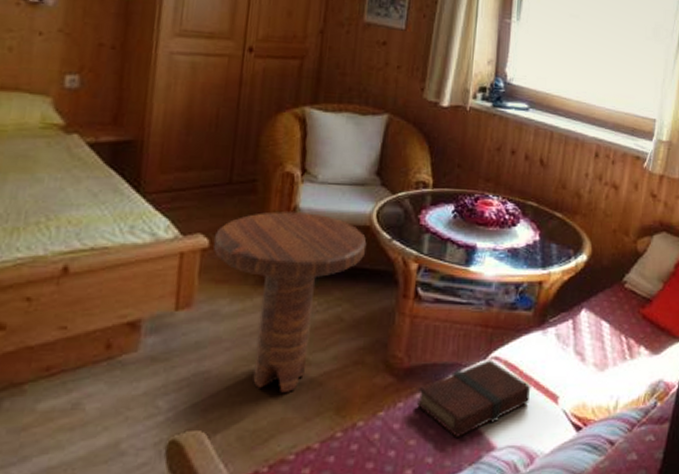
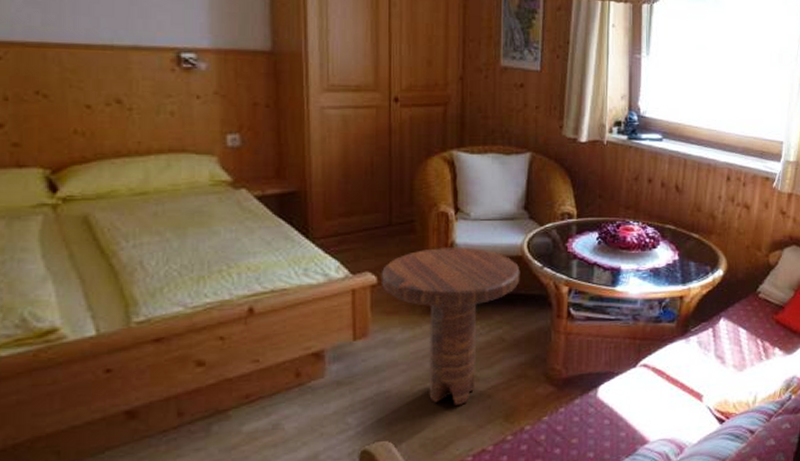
book: present [416,360,531,439] -> none [576,367,678,436]

